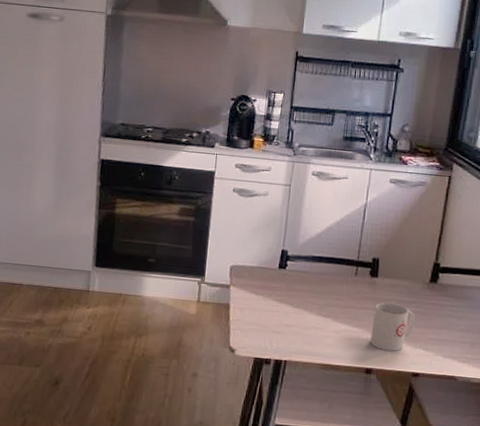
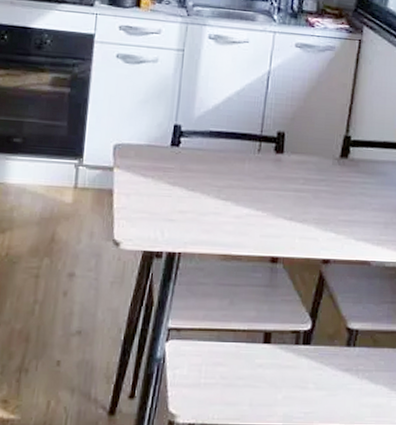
mug: present [370,302,415,351] -> none [276,181,325,236]

